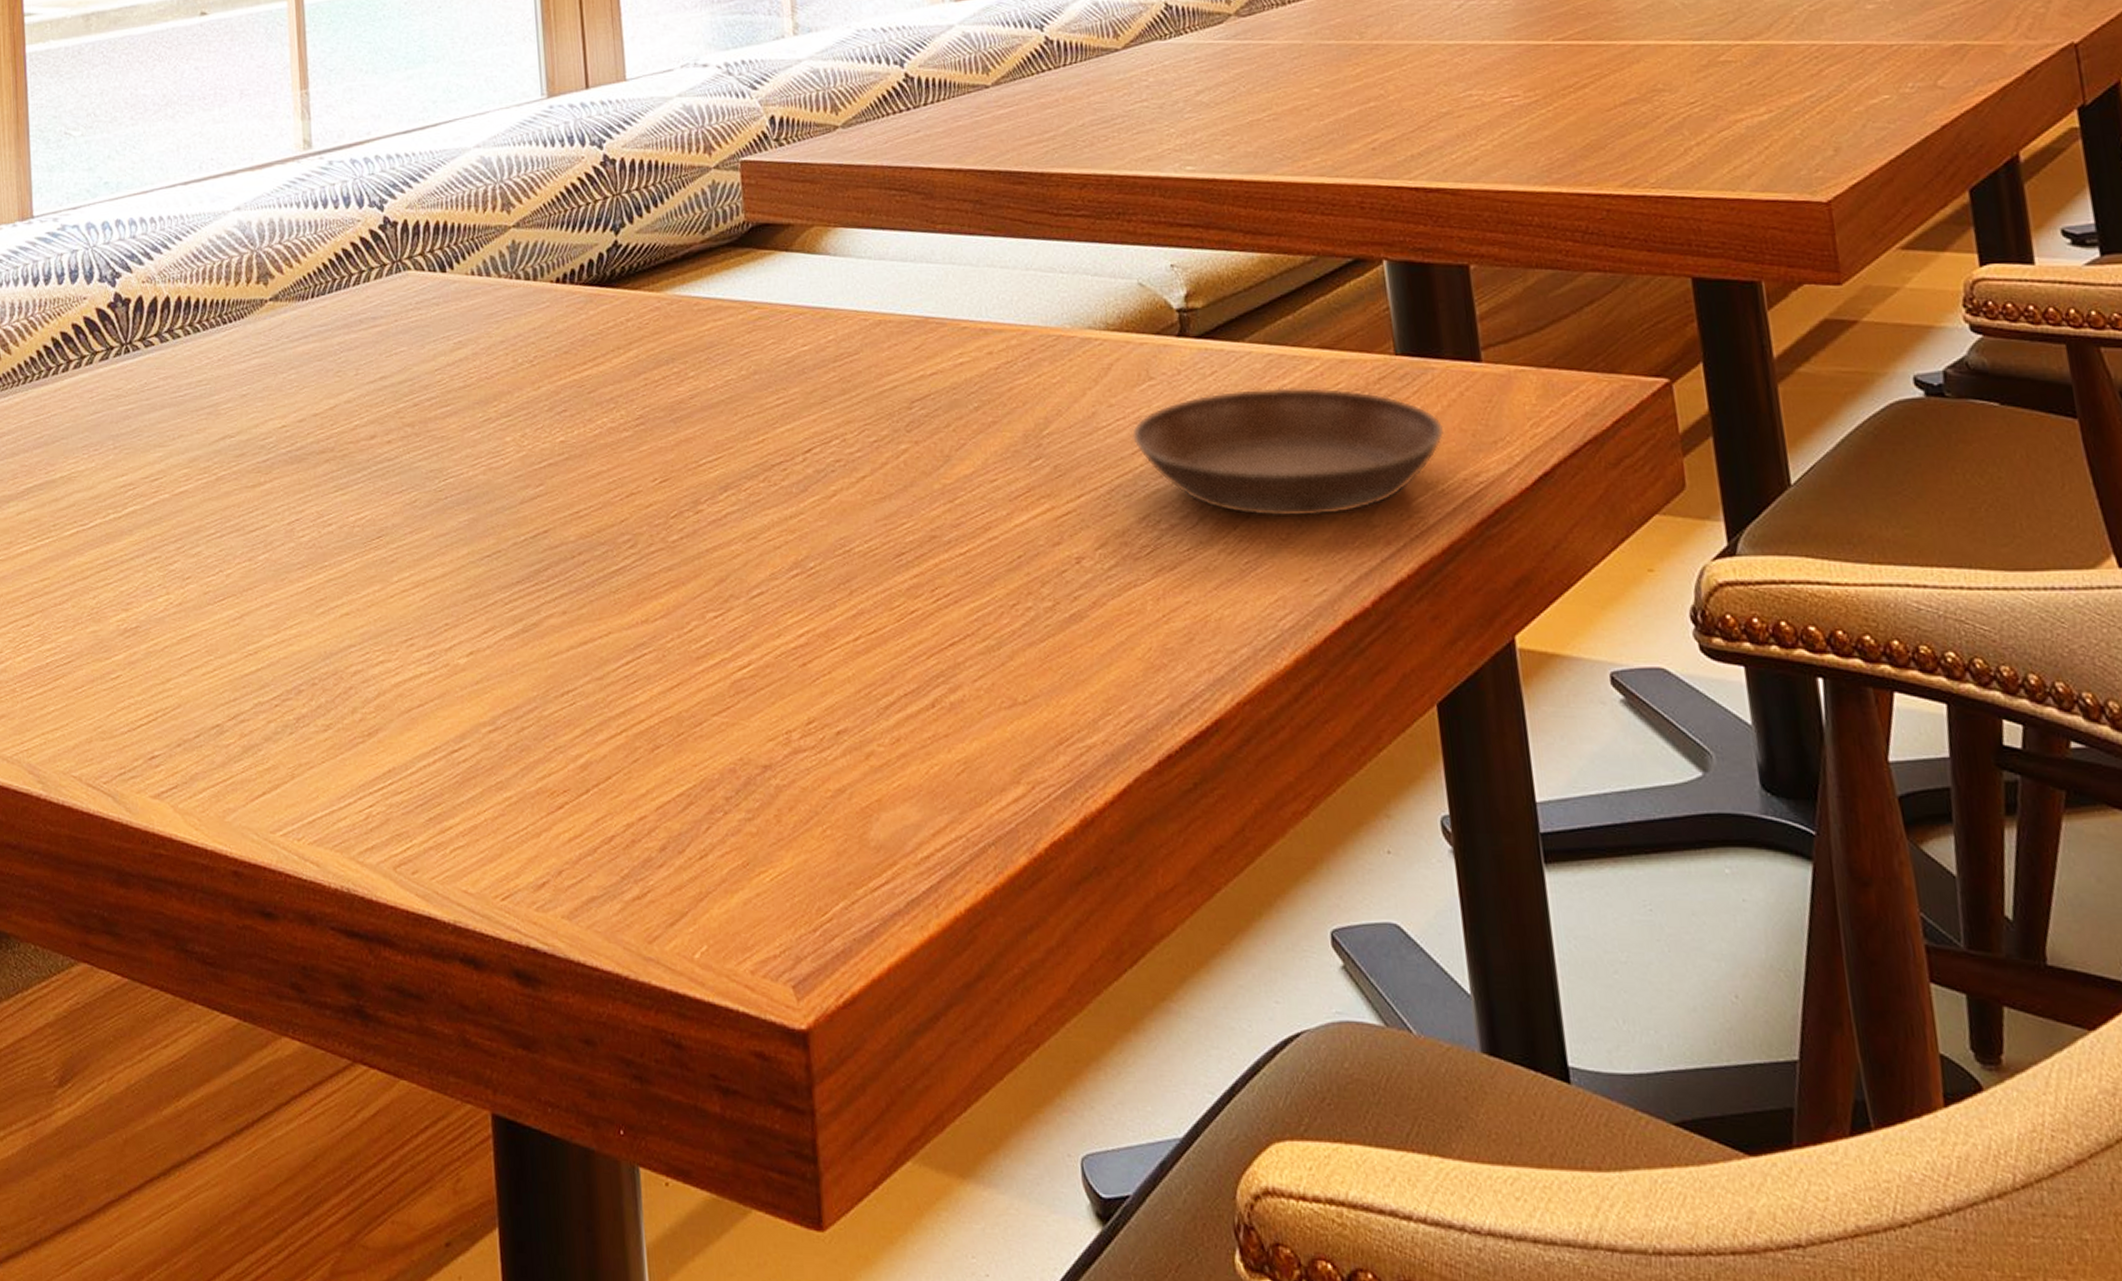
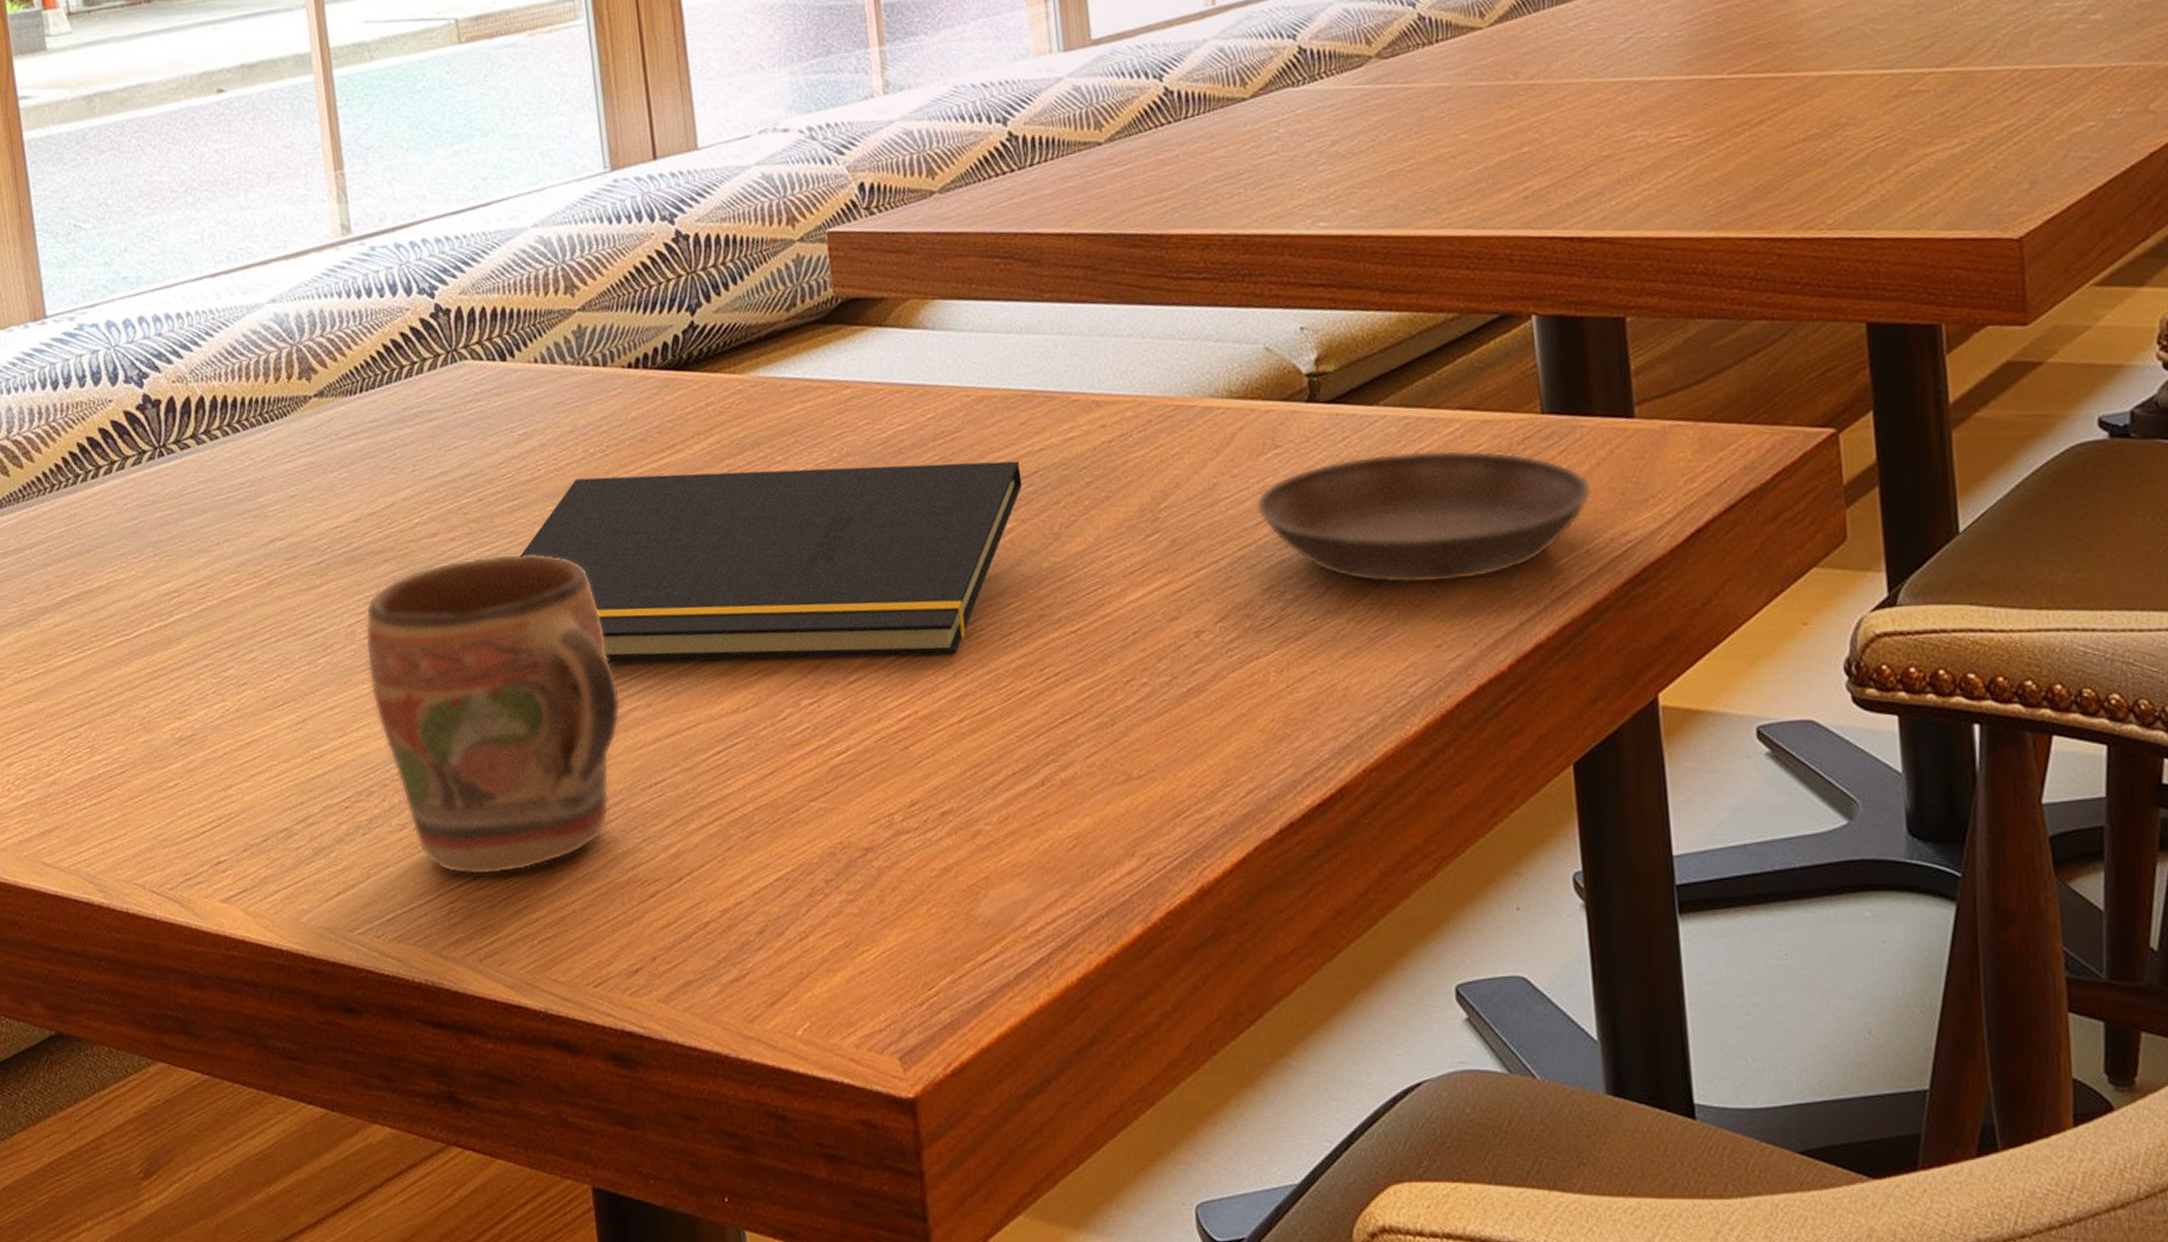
mug: none [302,458,539,780] -> present [364,553,622,875]
notepad: none [450,384,916,573] -> present [520,460,1022,661]

